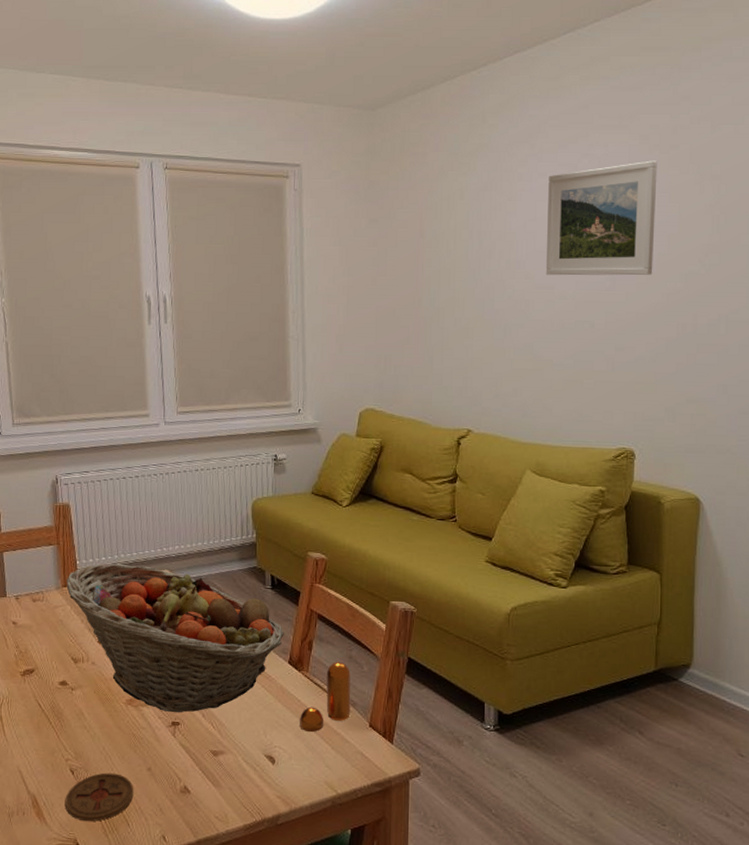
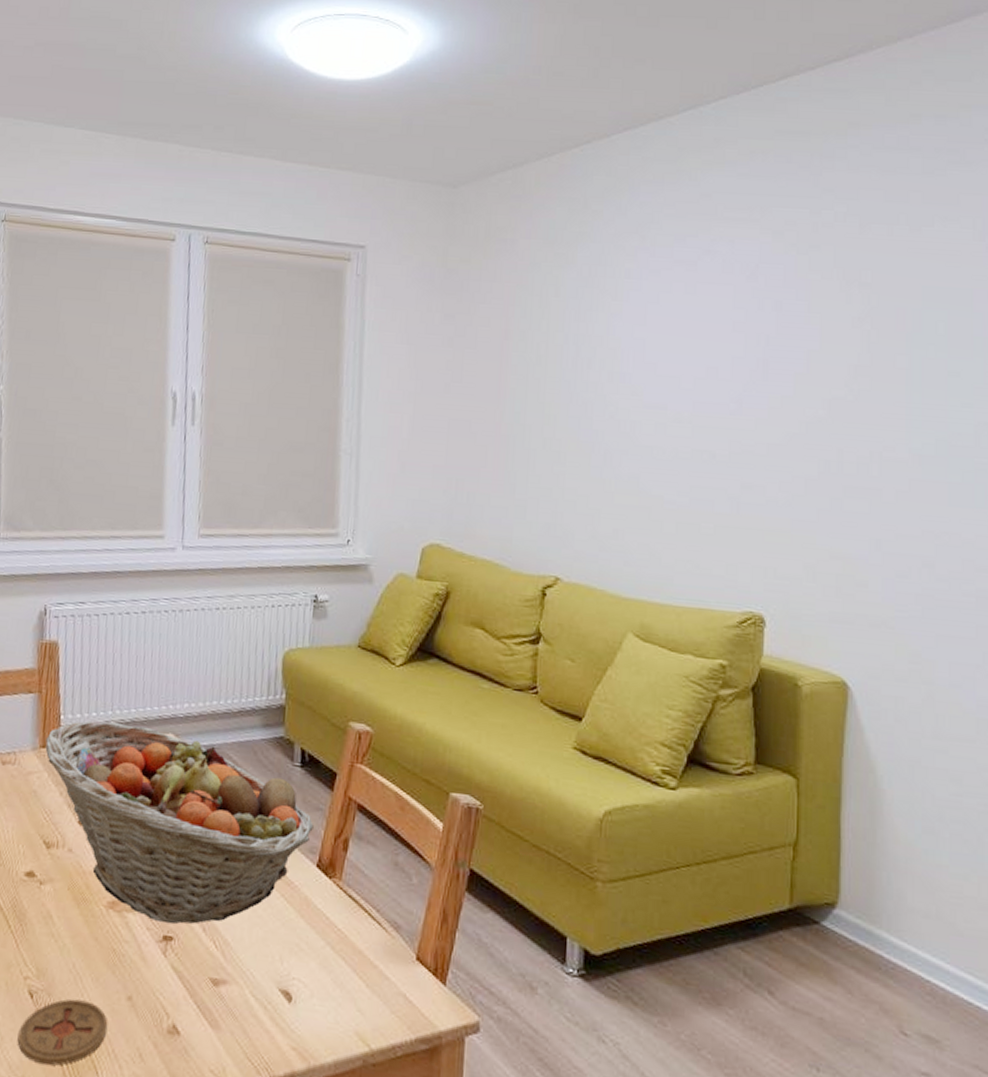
pepper shaker: present [300,662,351,732] -> none [326,868,396,962]
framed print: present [545,160,658,276] -> none [656,261,794,399]

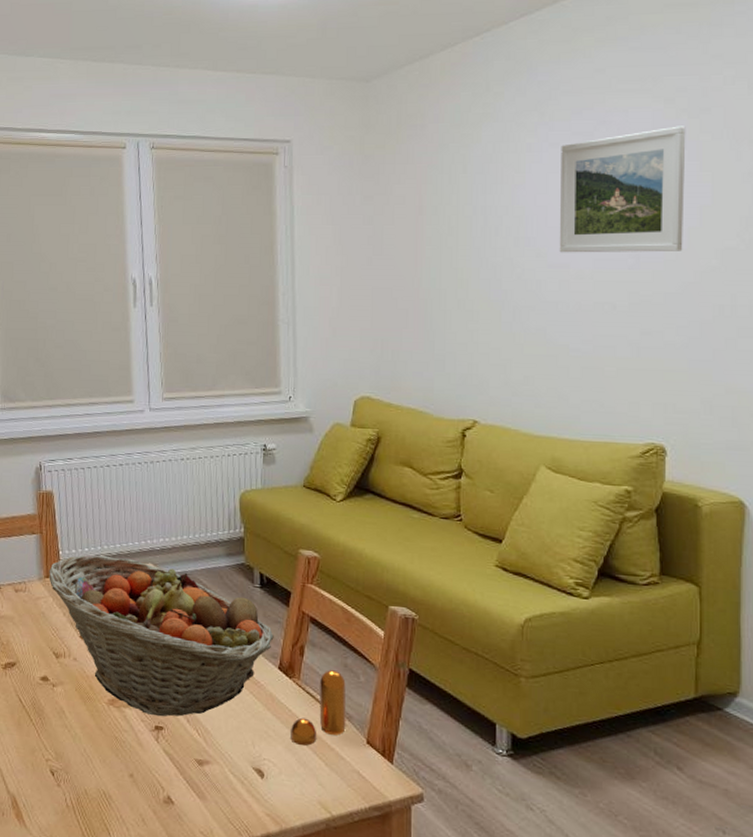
coaster: present [17,999,108,1066] -> none [44,776,115,828]
pepper shaker: none [326,868,396,962] -> present [290,670,347,746]
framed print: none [656,261,794,399] -> present [559,126,686,253]

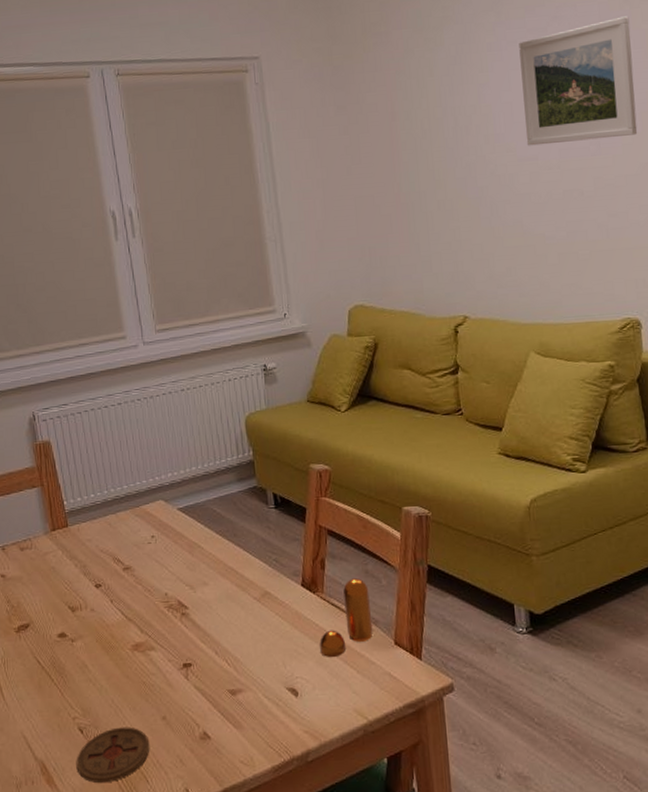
coaster: none [44,776,115,828] -> present [76,727,150,784]
fruit basket: present [49,555,274,717] -> none [55,498,294,654]

